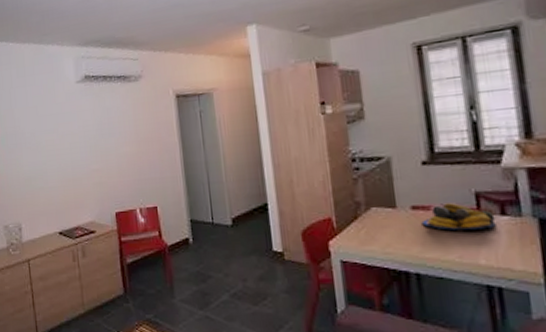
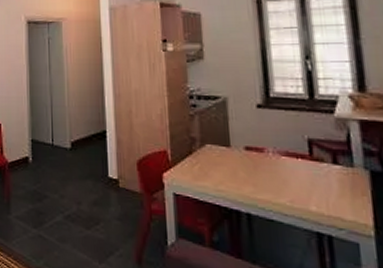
fruit bowl: present [421,203,496,230] -> none [254,147,328,176]

